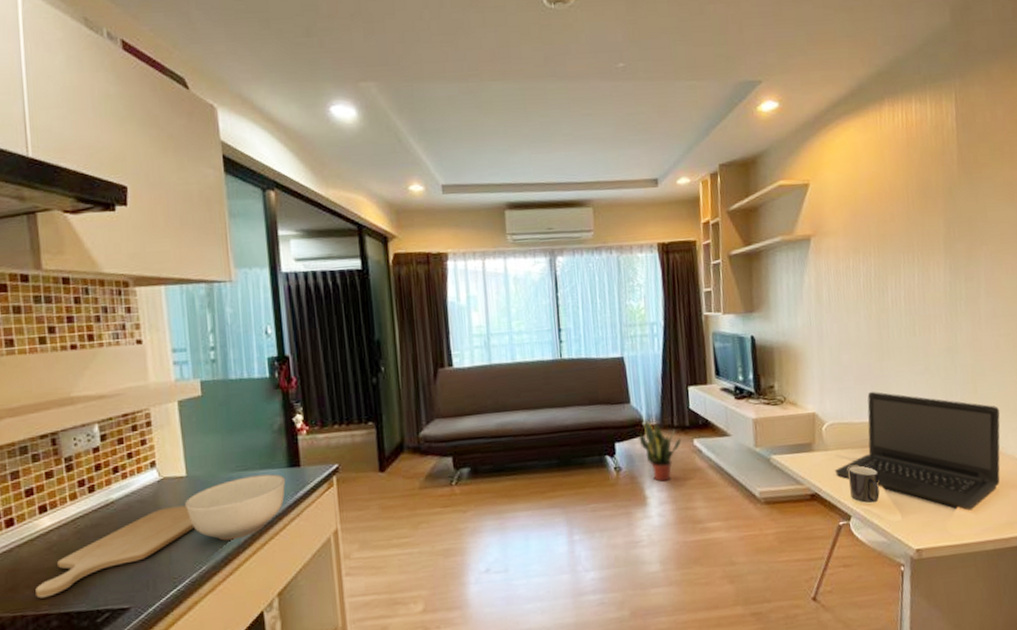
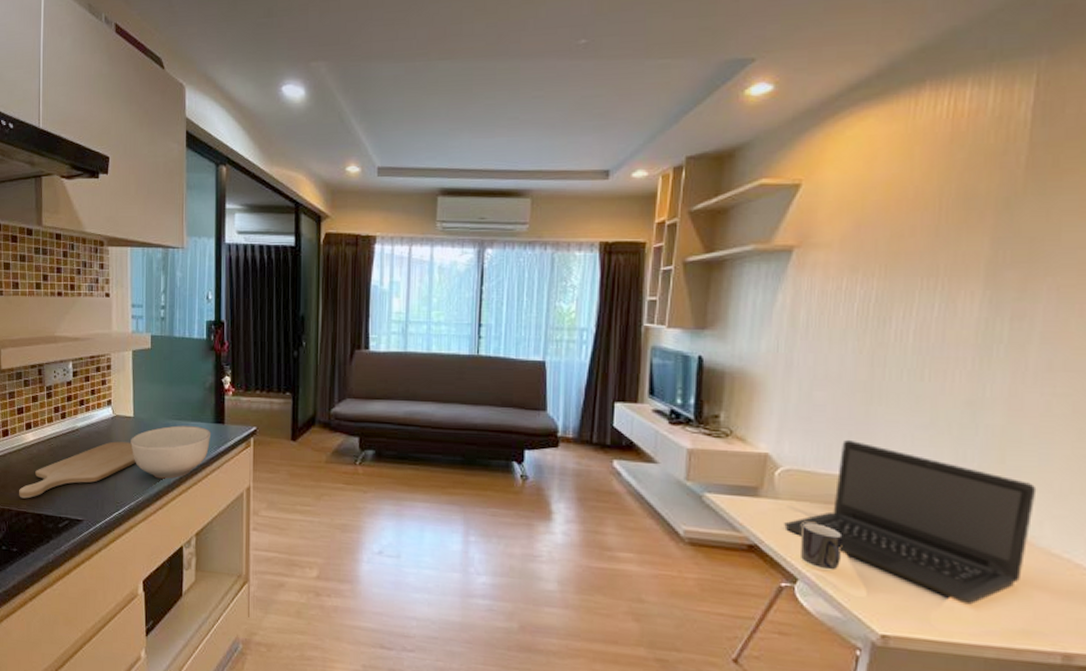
potted plant: present [638,419,681,482] -> none [551,430,599,500]

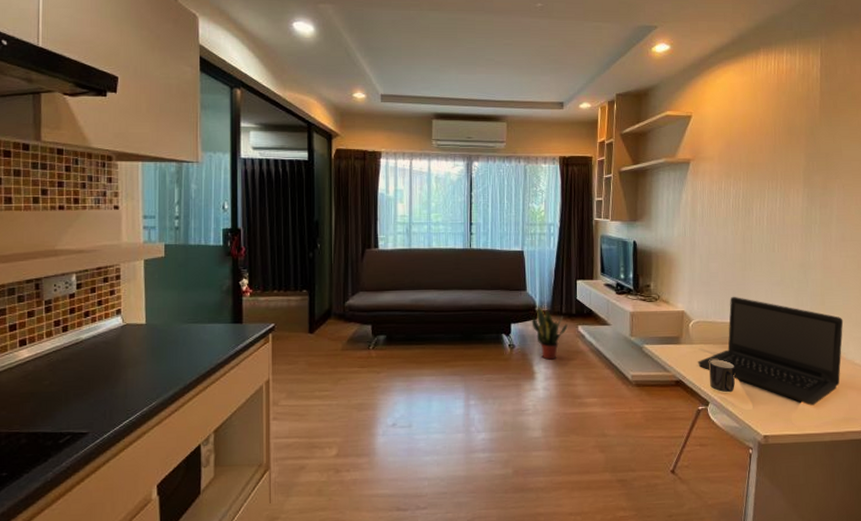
chopping board: present [19,441,136,499] -> none [10,349,149,419]
bowl: present [131,425,212,479] -> none [143,328,229,382]
potted plant: none [551,430,599,500] -> present [531,305,568,361]

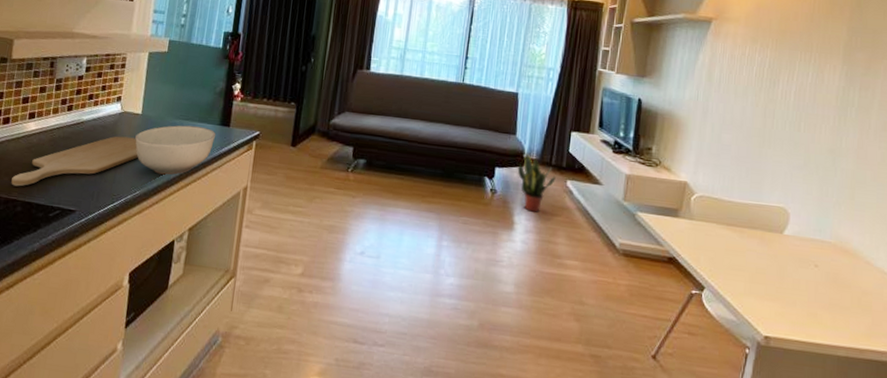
chopping board: none [10,349,149,419] -> present [11,136,139,187]
bowl: none [143,328,229,382] -> present [135,125,216,175]
laptop: present [698,296,844,406] -> none [696,174,875,312]
mug: present [708,359,735,394] -> none [707,240,739,282]

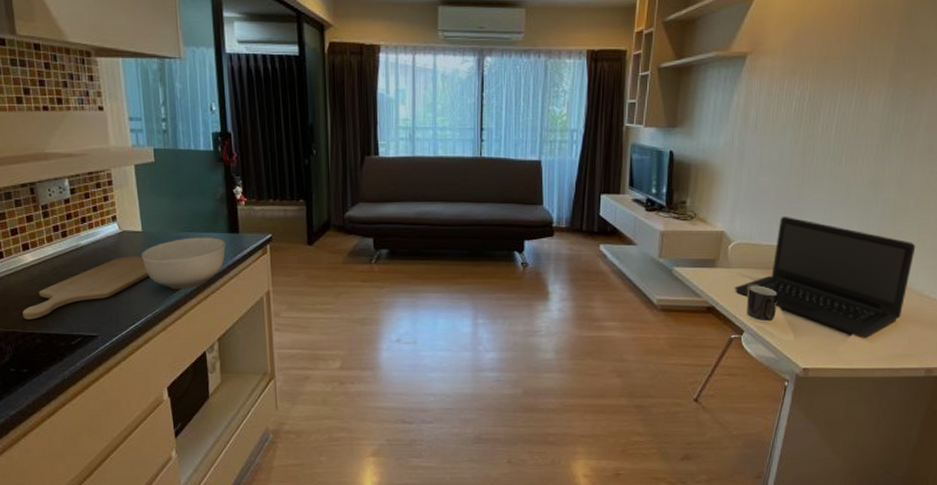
potted plant: present [517,152,556,213] -> none [547,221,588,281]
laptop: none [696,174,875,312] -> present [735,216,916,339]
mug: none [707,240,739,282] -> present [745,285,778,323]

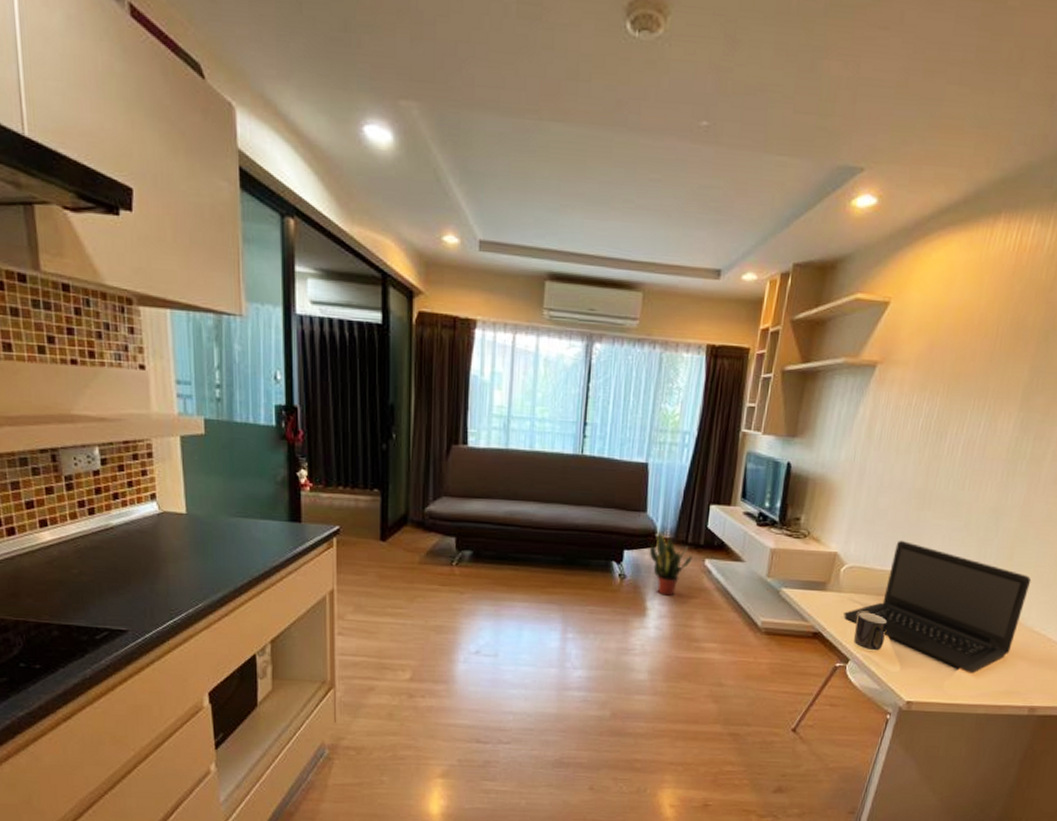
chopping board: present [22,256,149,320] -> none [37,541,193,608]
bowl: present [141,237,226,290] -> none [184,524,286,583]
potted plant: none [547,221,588,281] -> present [648,531,693,597]

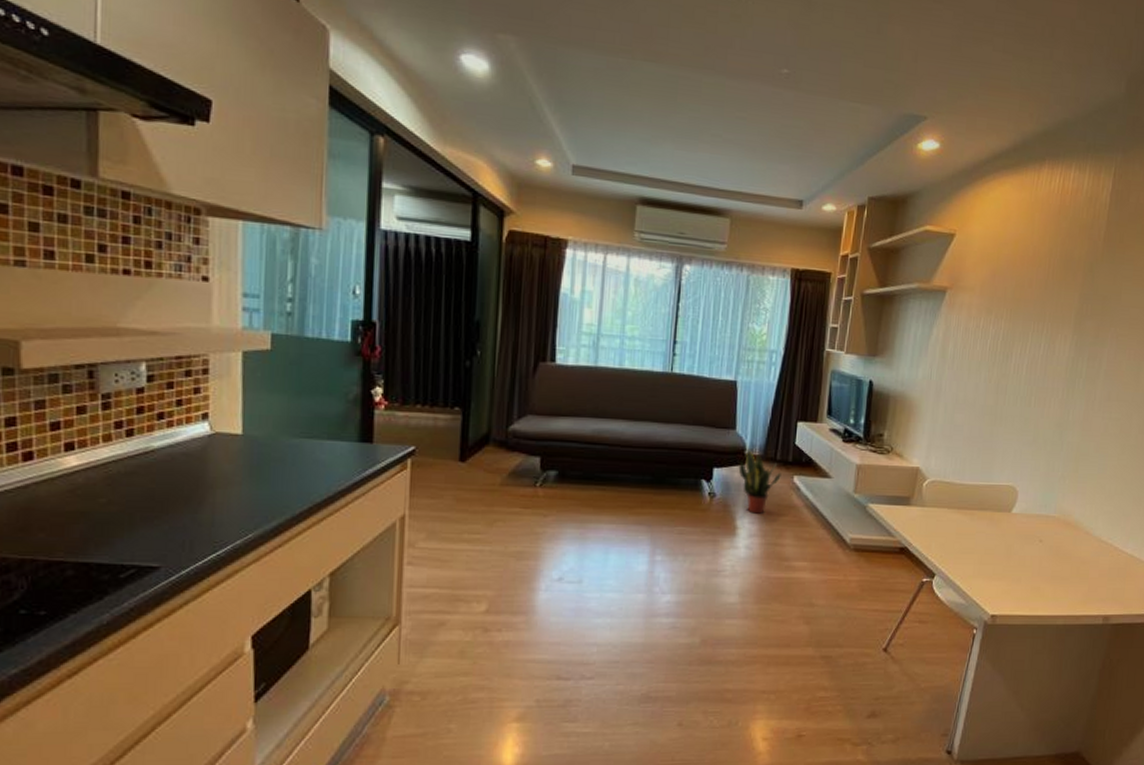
laptop: present [844,540,1032,674] -> none [928,454,1096,584]
mug: present [853,612,888,652] -> none [937,526,969,566]

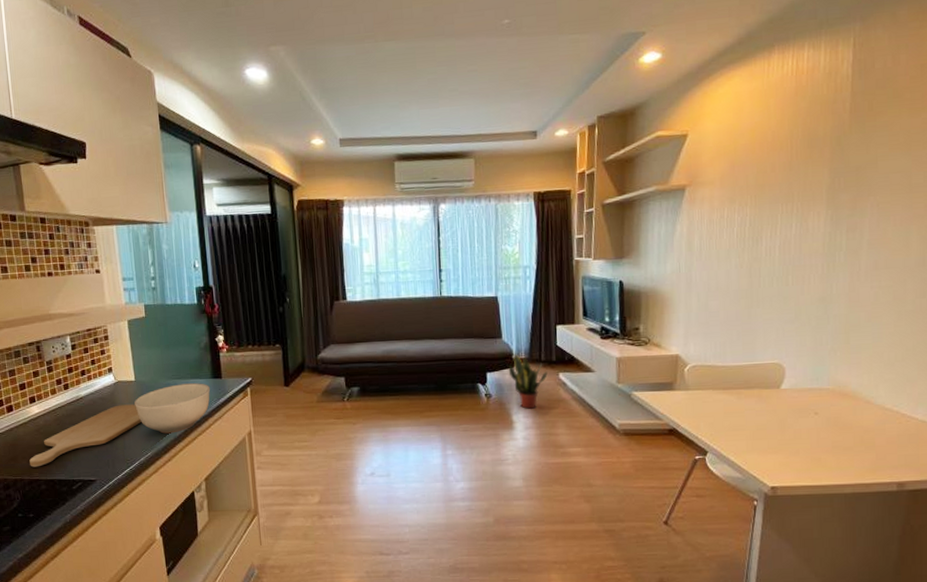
chopping board: none [51,465,245,544] -> present [29,404,142,467]
bowl: none [237,445,355,510] -> present [134,383,211,434]

